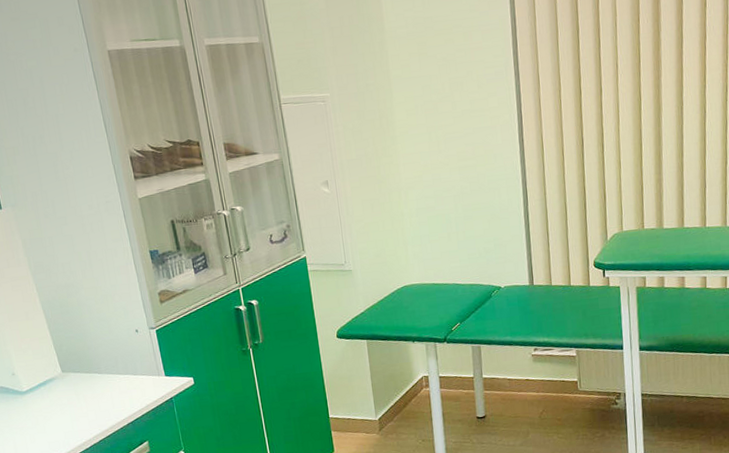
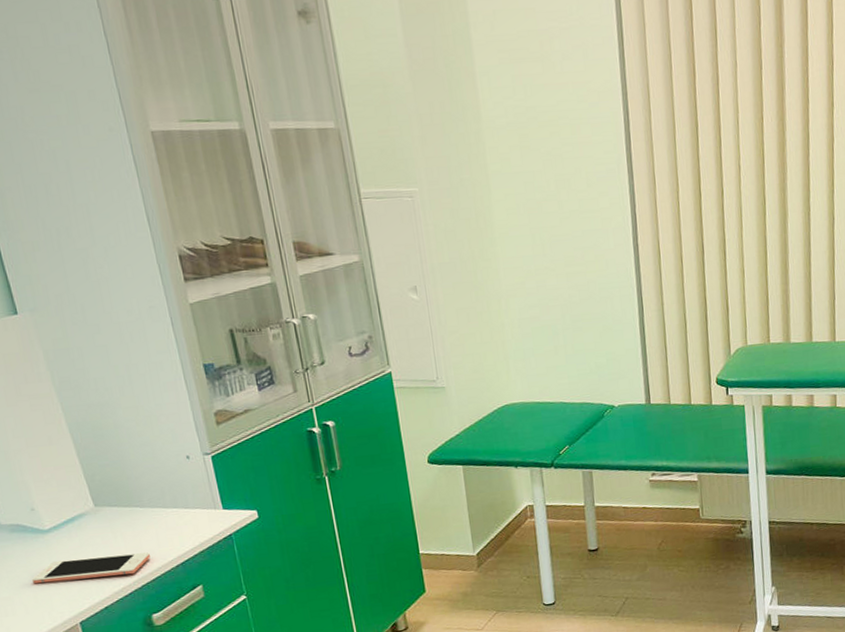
cell phone: none [13,412,106,437] -> present [32,552,150,584]

